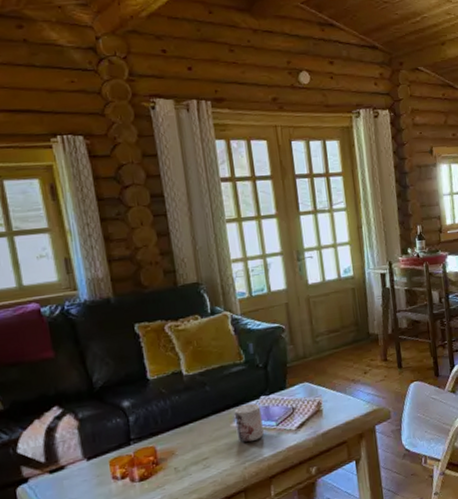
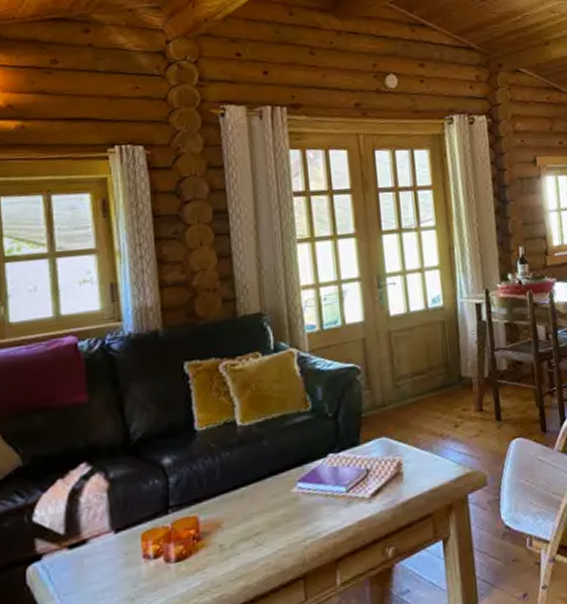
mug: present [234,403,264,442] -> none [295,462,330,513]

